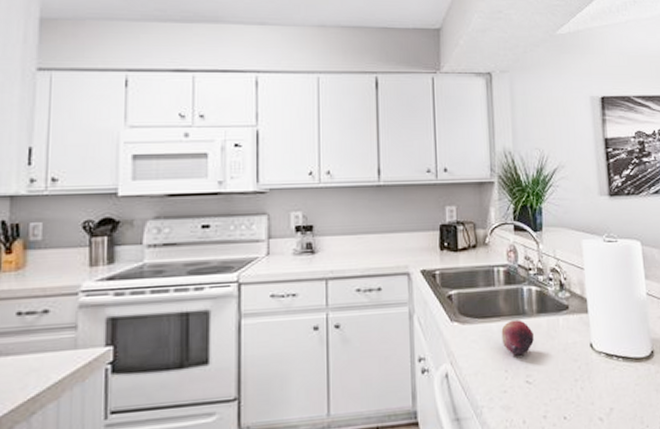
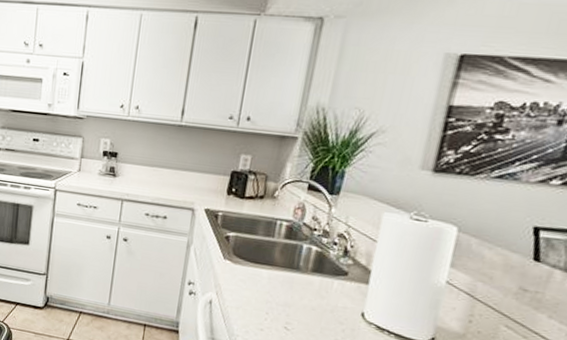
fruit: present [501,320,534,356] -> none [269,271,303,305]

